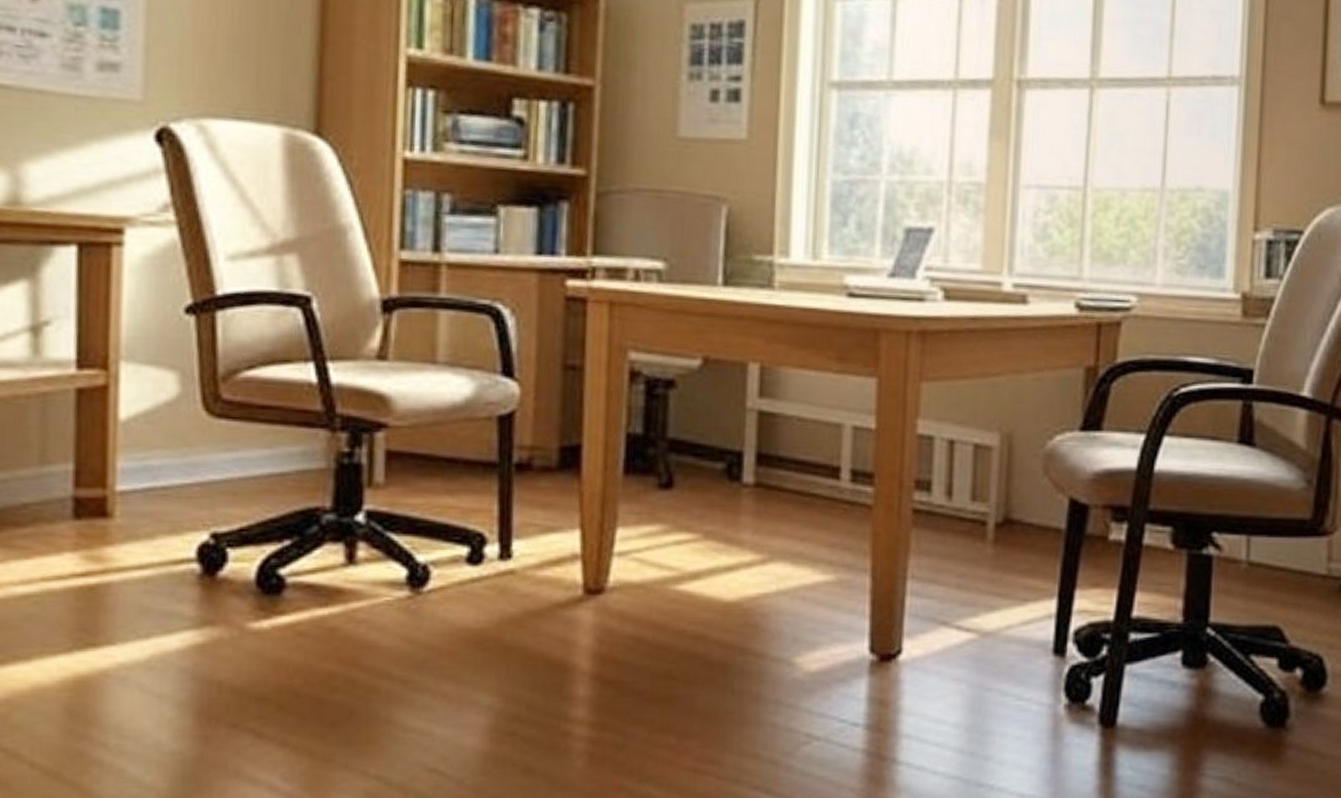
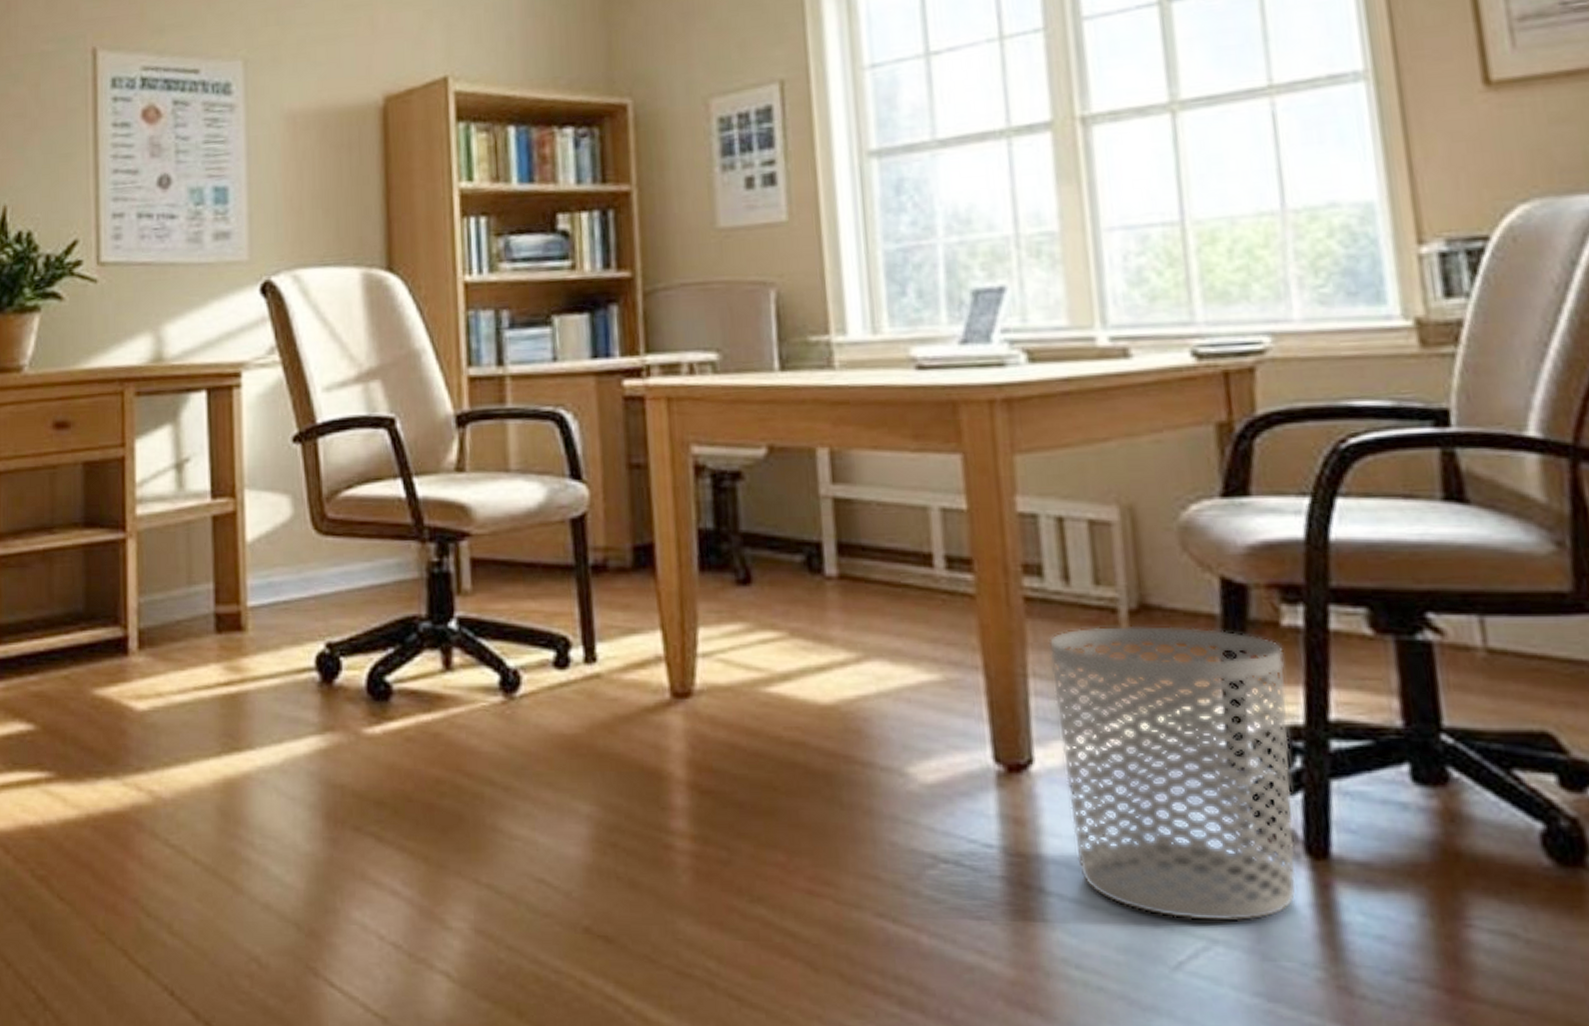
waste bin: none [925,536,1107,781] -> present [1048,625,1298,923]

